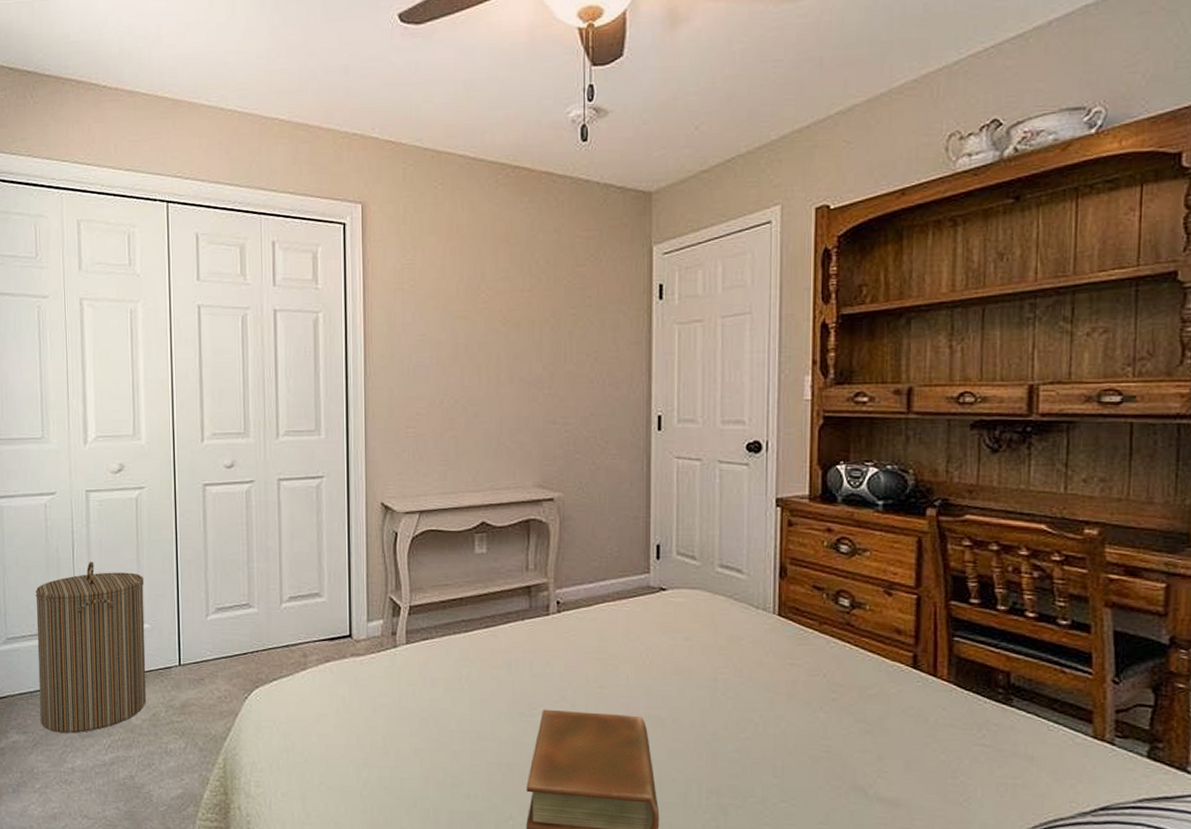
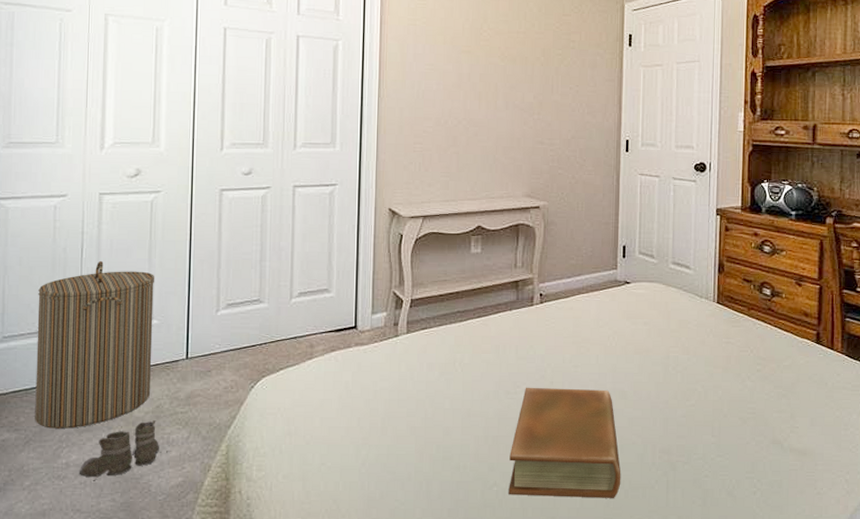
boots: none [85,727,170,788] -> present [80,419,171,481]

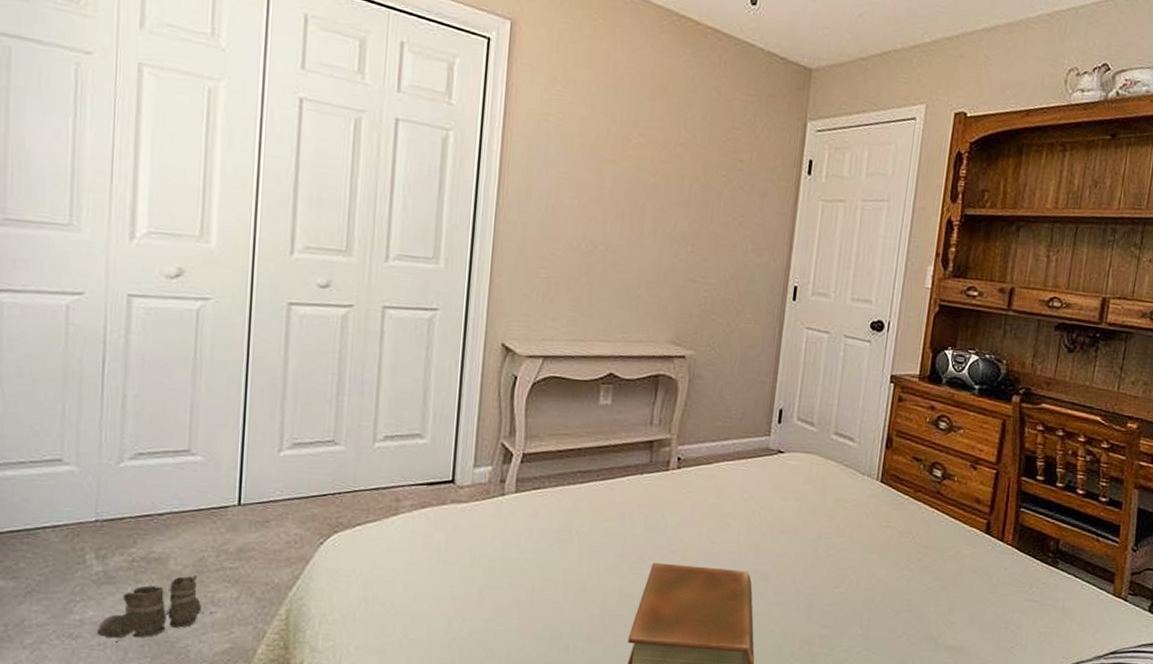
laundry hamper: present [35,260,155,429] -> none [39,378,201,580]

